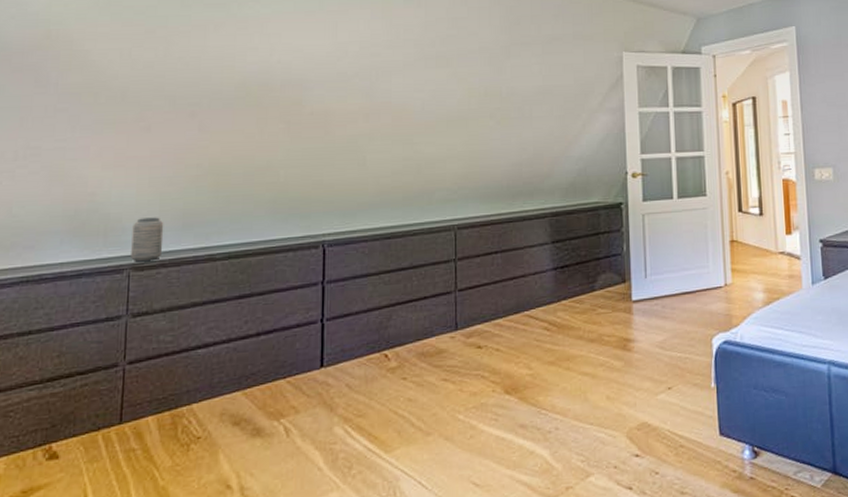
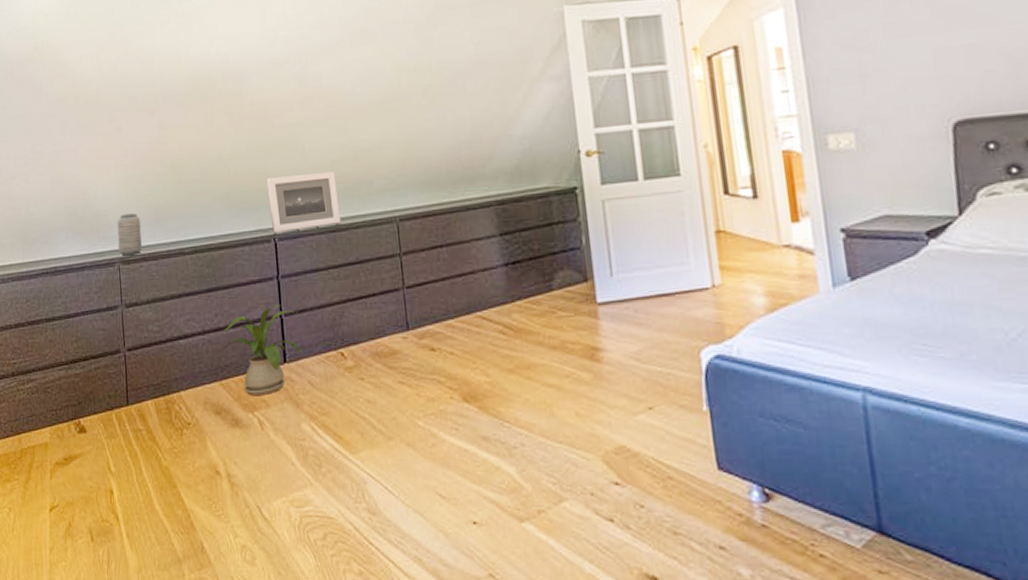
house plant: none [247,309,345,404] -> present [220,304,304,396]
picture frame: none [320,181,398,239] -> present [266,171,341,233]

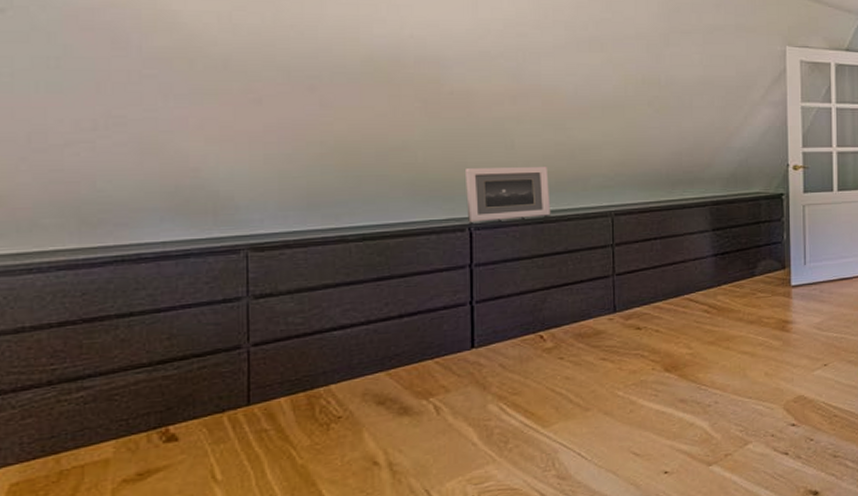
vase: present [117,213,143,257] -> none [247,196,286,244]
house plant: present [220,304,304,396] -> none [389,292,497,383]

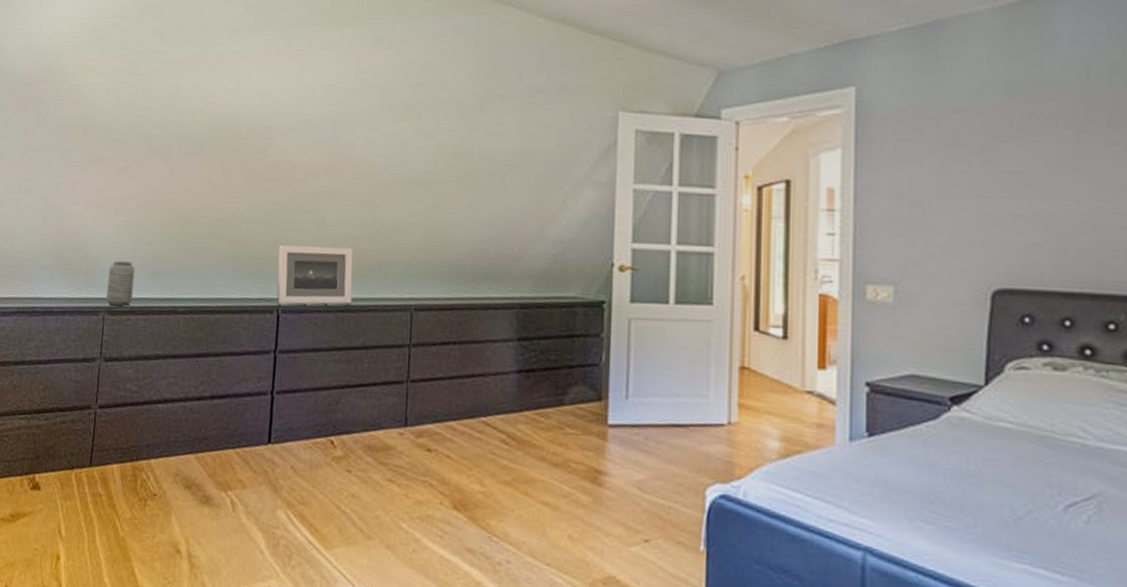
vase: none [247,196,286,244] -> present [106,261,136,308]

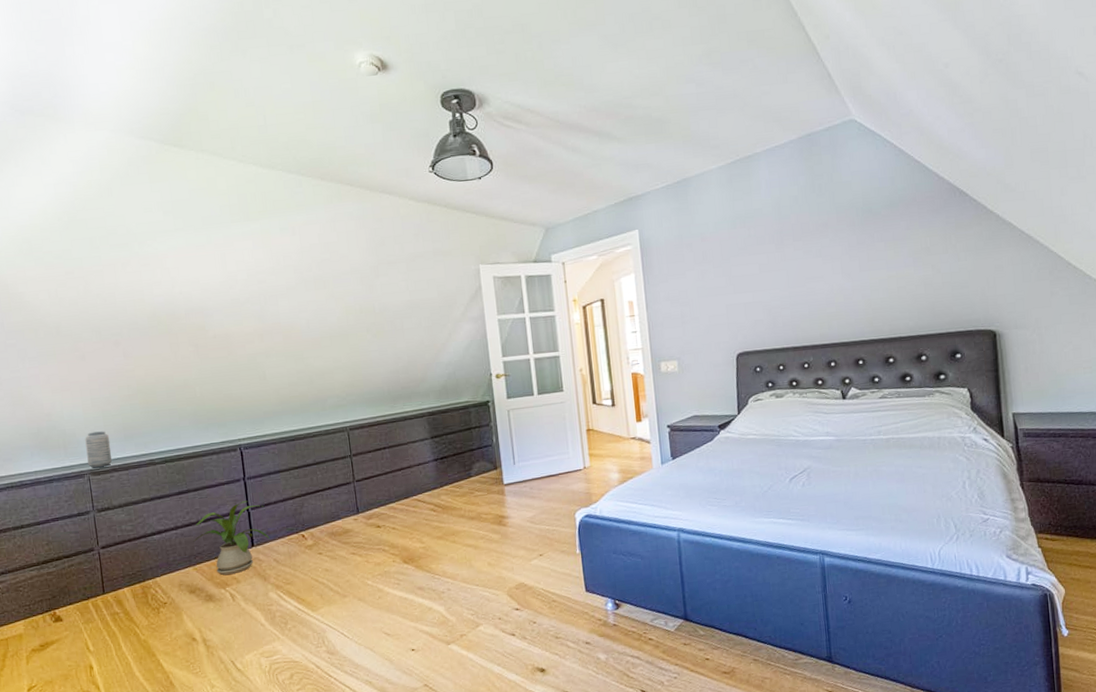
house plant: none [201,380,292,475] -> present [193,501,270,576]
picture frame: present [277,245,353,305] -> none [231,391,300,443]

